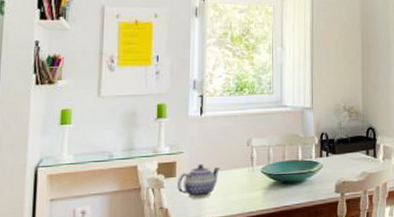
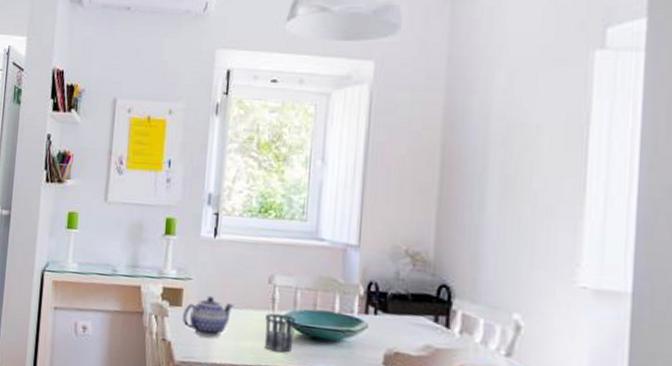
cup: none [247,169,270,199] -> present [265,313,295,353]

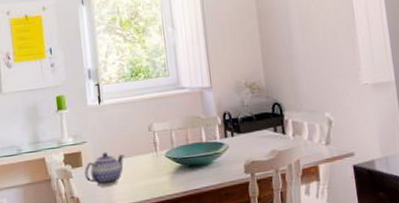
cup: present [265,313,295,353] -> none [151,153,176,184]

